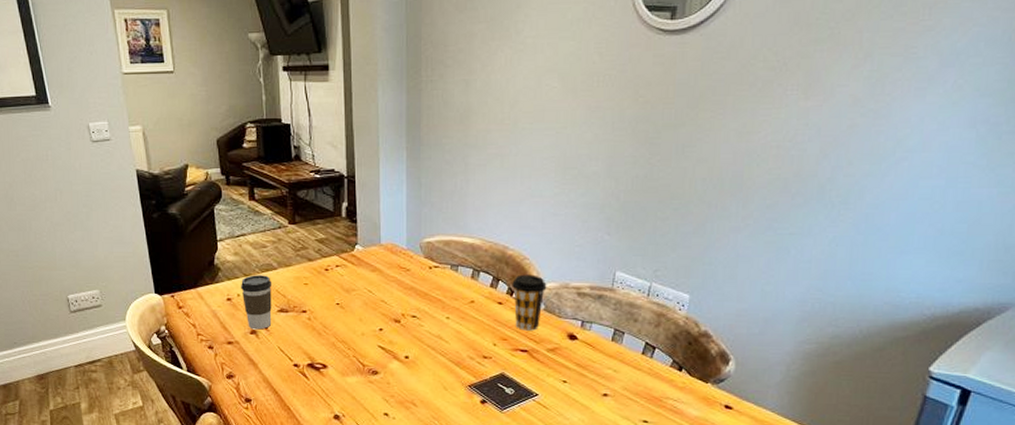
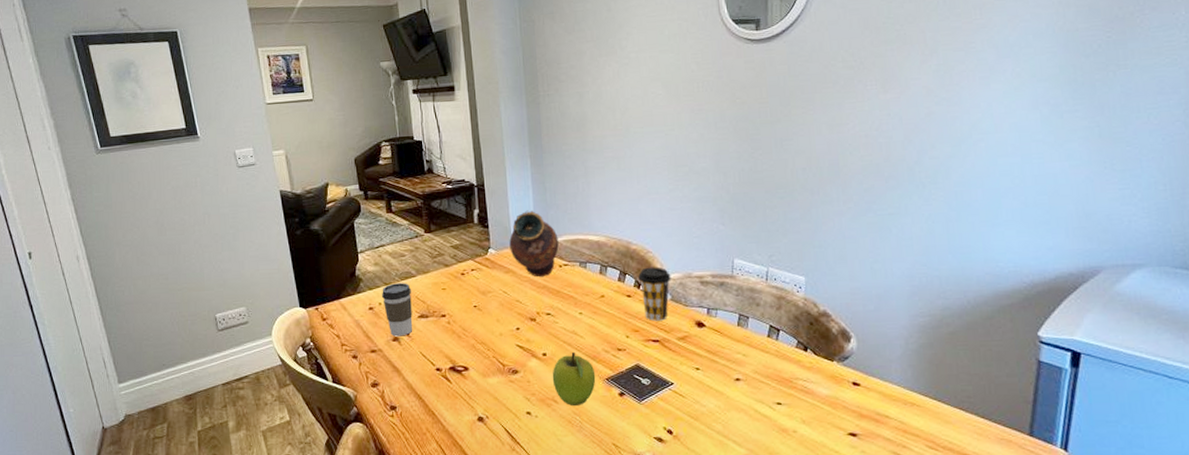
vase: none [378,206,430,278] -> present [509,210,559,278]
fruit: none [413,357,458,411] -> present [552,353,596,407]

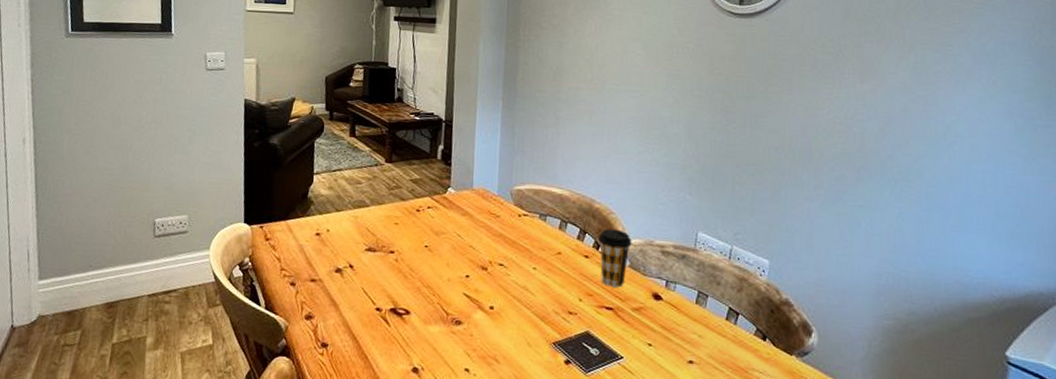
coffee cup: present [382,283,413,337] -> none [331,210,363,269]
vase: present [509,210,559,278] -> none [470,153,521,225]
fruit: present [552,353,596,407] -> none [496,309,543,369]

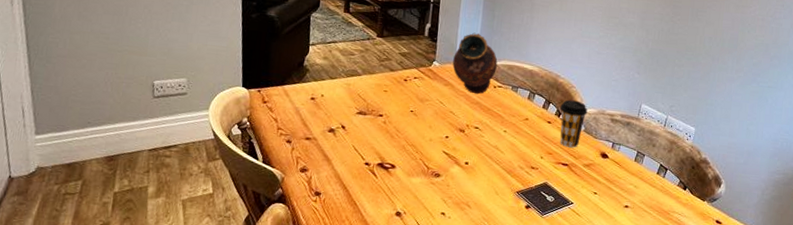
vase: none [470,153,521,225] -> present [452,32,498,95]

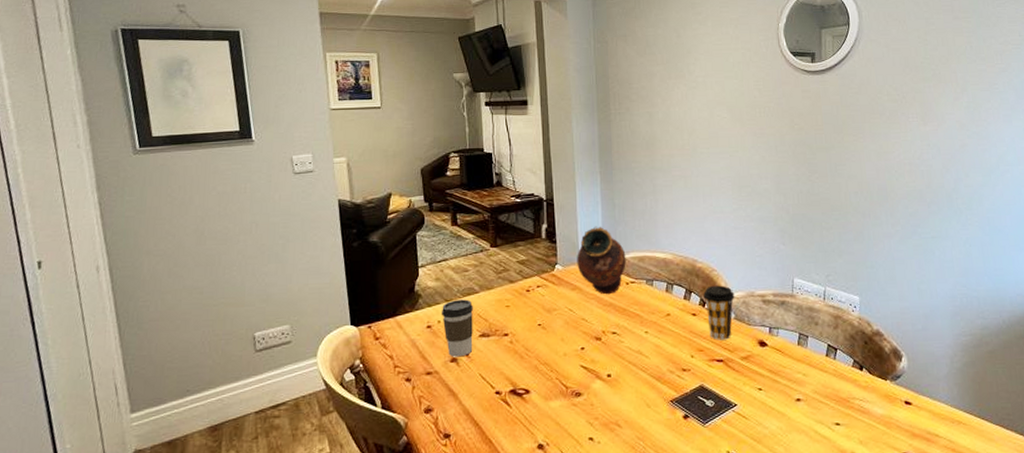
coffee cup: none [325,78,355,129] -> present [442,299,473,357]

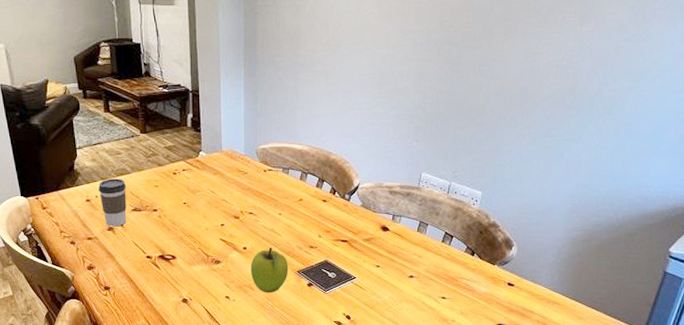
vase: present [577,226,626,295] -> none [219,117,265,180]
fruit: none [616,373,660,431] -> present [250,248,289,293]
coffee cup: present [703,285,735,340] -> none [335,176,364,224]

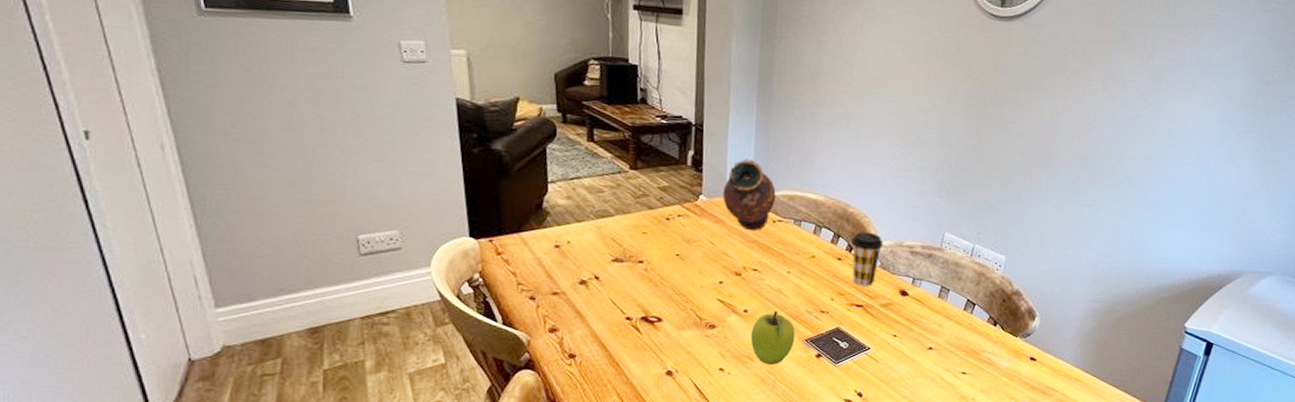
coffee cup: present [99,179,127,227] -> none [572,221,607,280]
vase: none [219,117,265,180] -> present [723,158,776,231]
coffee cup: none [335,176,364,224] -> present [851,232,883,286]

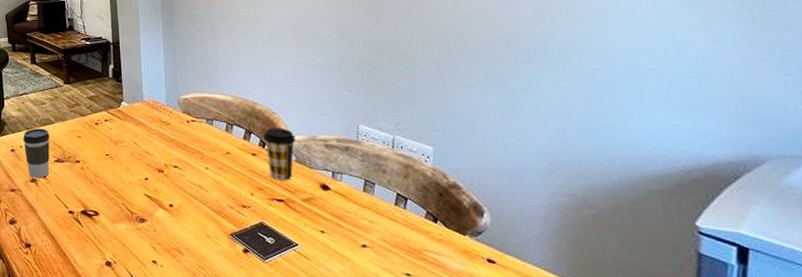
coffee cup: none [572,221,607,280] -> present [23,128,50,178]
vase: present [723,158,776,231] -> none [141,68,187,131]
fruit: present [750,311,795,365] -> none [178,206,221,259]

